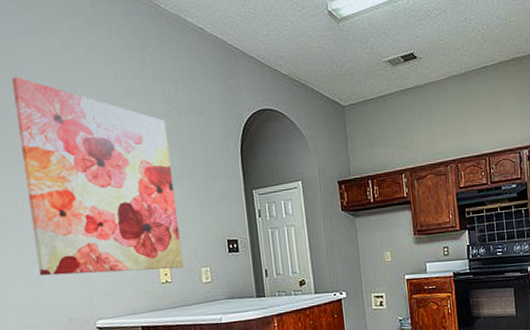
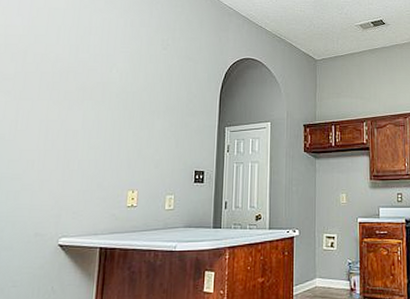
wall art: present [12,77,184,276] -> none [19,20,159,194]

